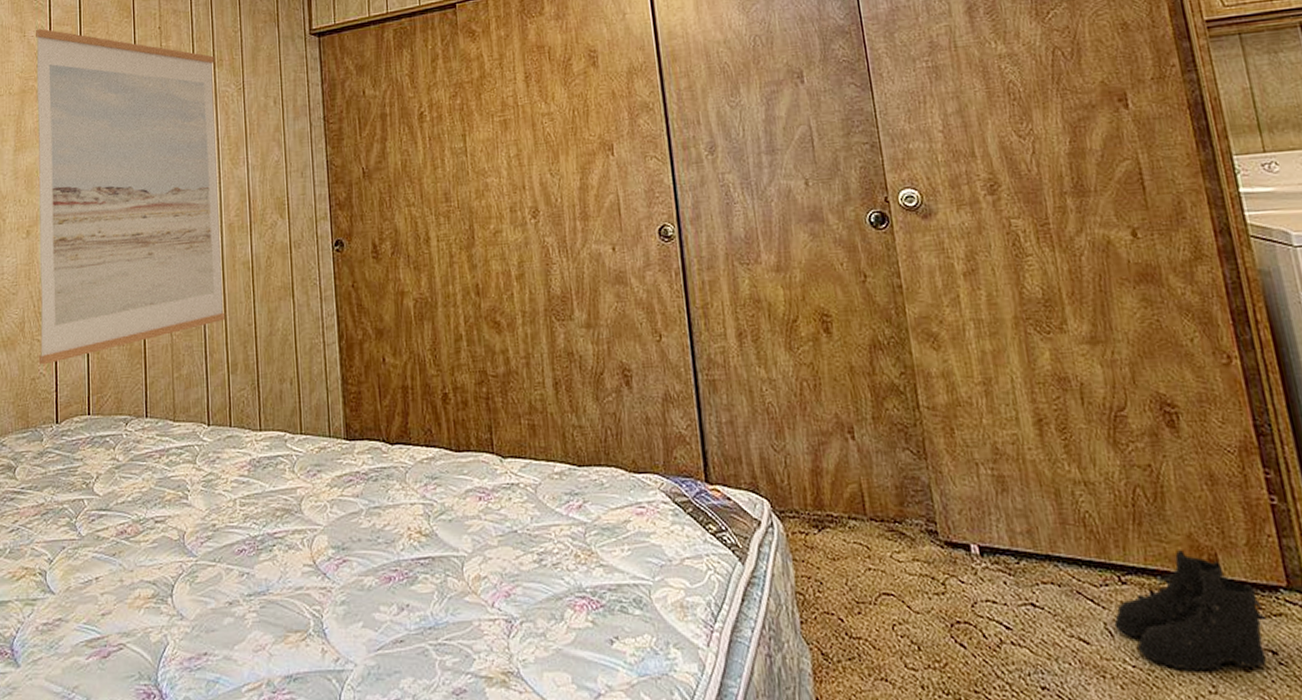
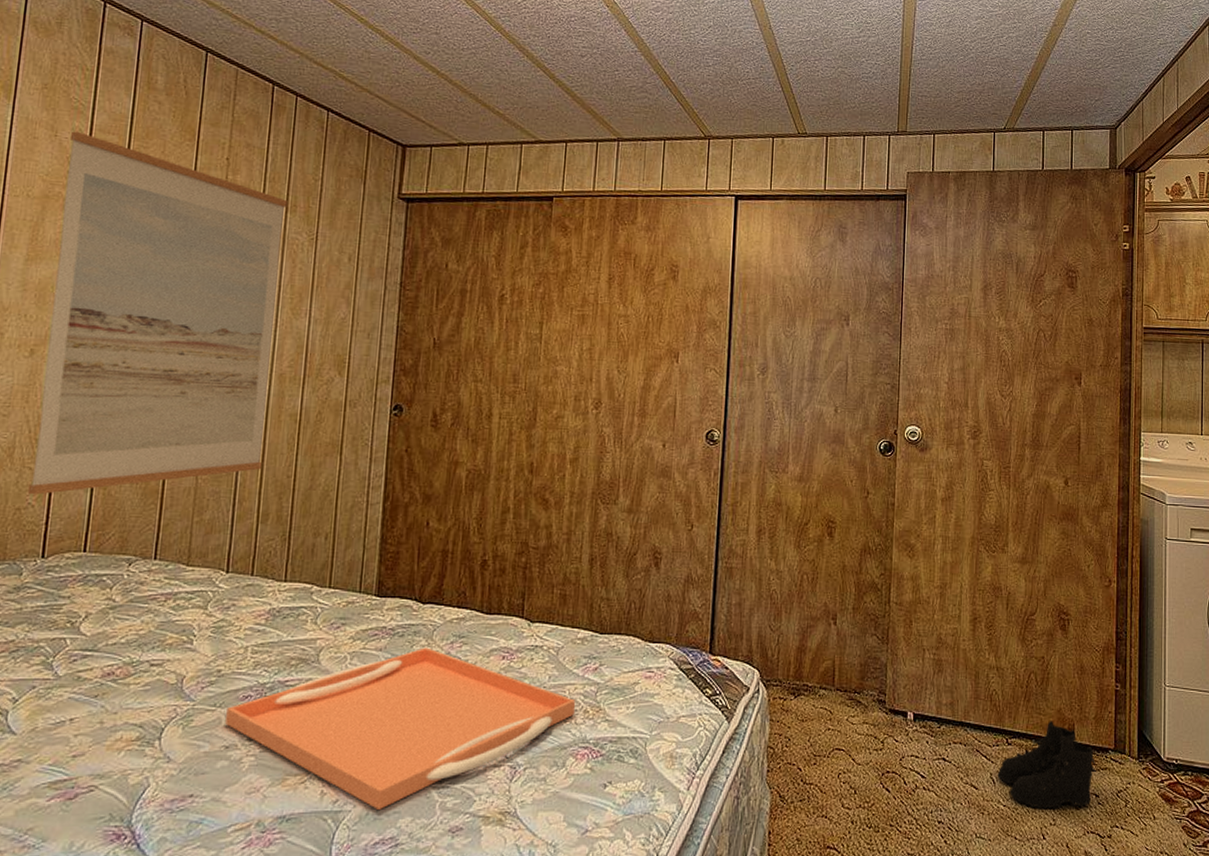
serving tray: none [225,491,566,669] -> present [225,647,576,810]

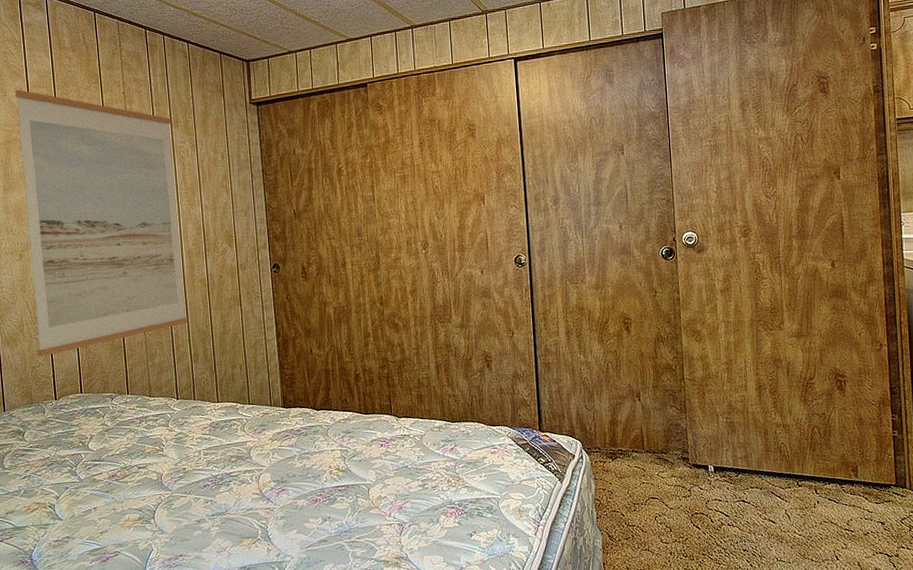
serving tray: present [225,647,576,810] -> none [194,442,441,559]
boots: present [997,721,1096,810] -> none [791,465,880,537]

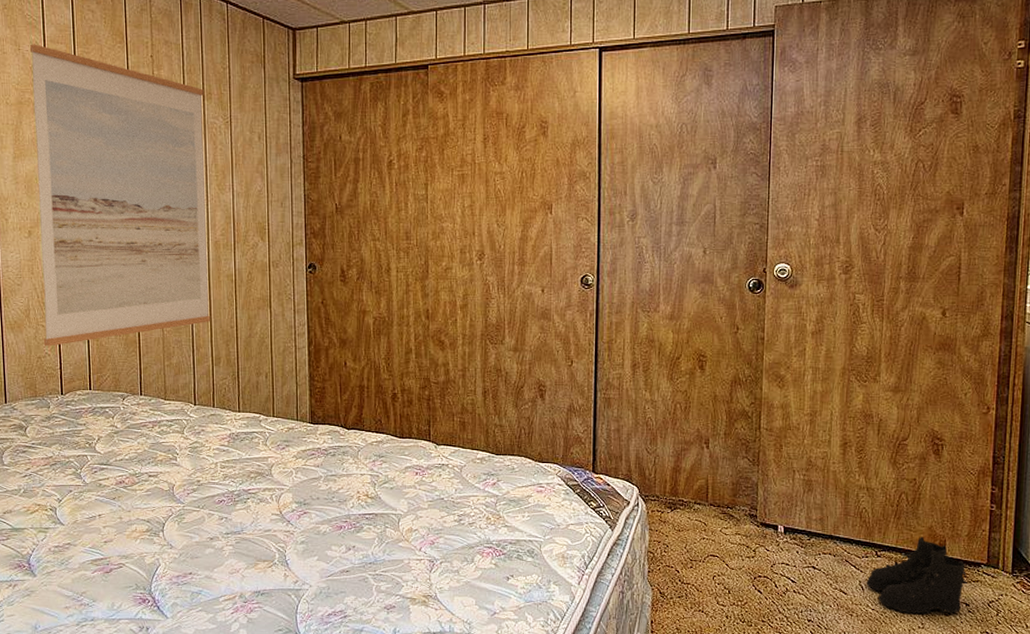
boots: none [791,465,880,537] -> present [866,537,968,615]

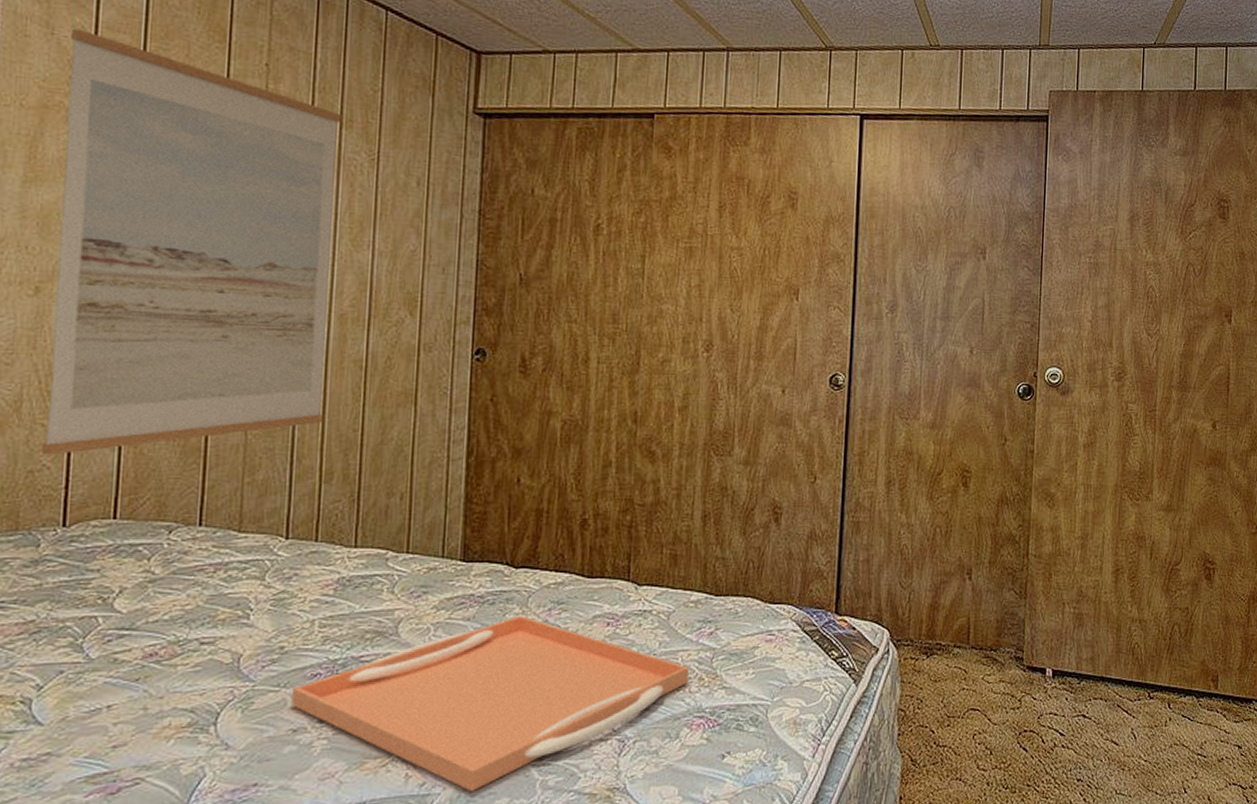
serving tray: none [208,465,479,589] -> present [292,615,690,791]
boots: present [866,537,968,615] -> none [1138,673,1240,764]

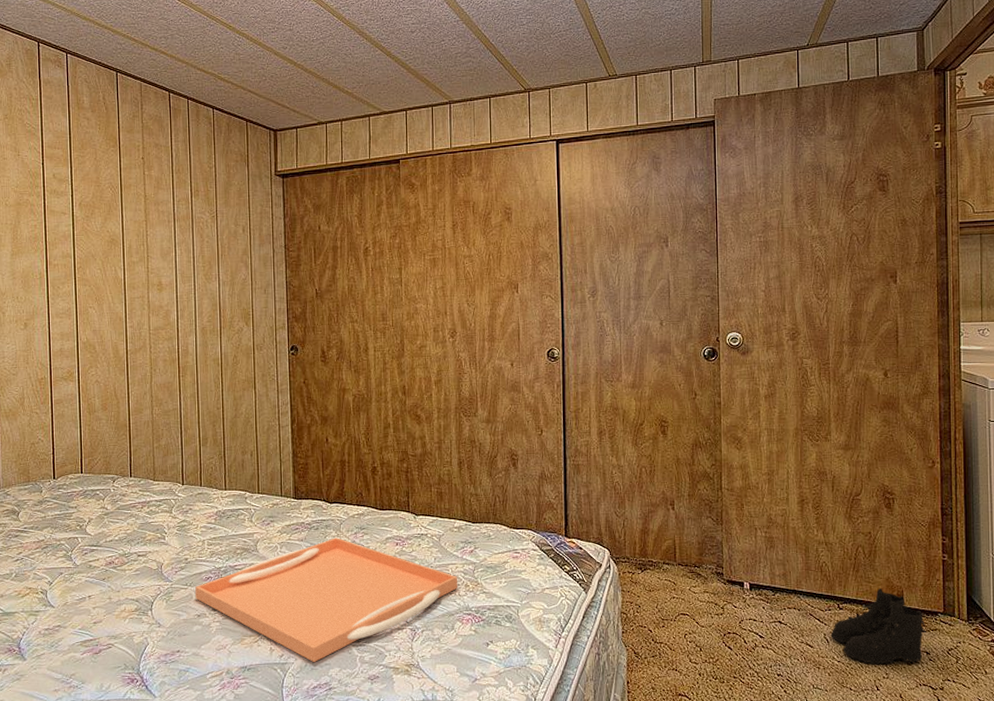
wall art: present [42,28,342,456] -> none [28,149,198,433]
boots: none [1138,673,1240,764] -> present [830,588,926,665]

